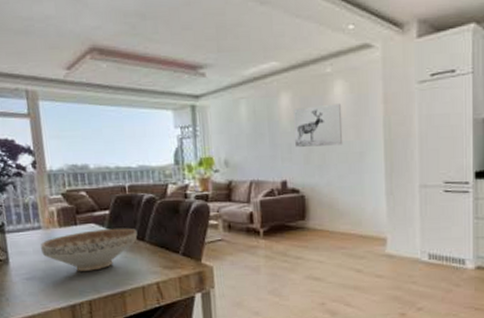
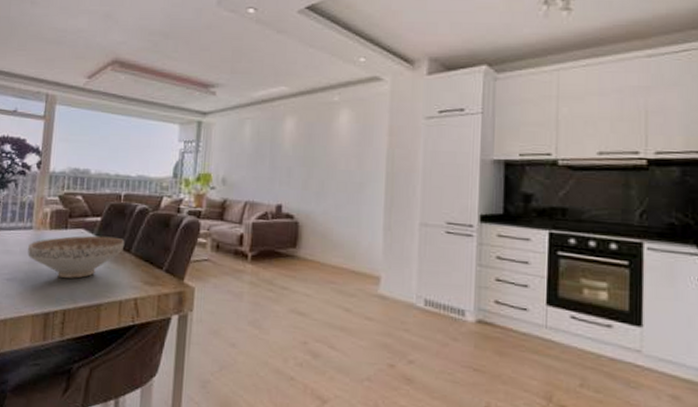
wall art: present [294,103,343,147] -> none [294,132,346,174]

